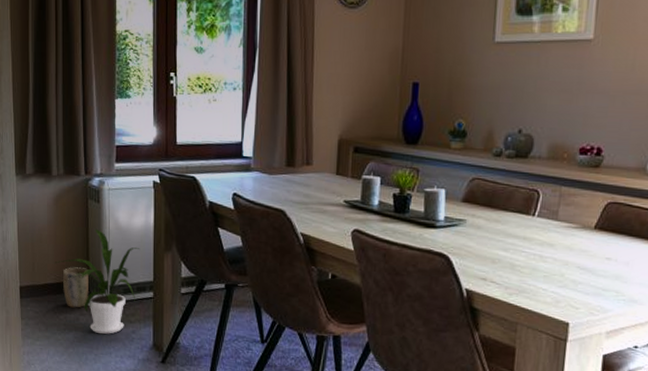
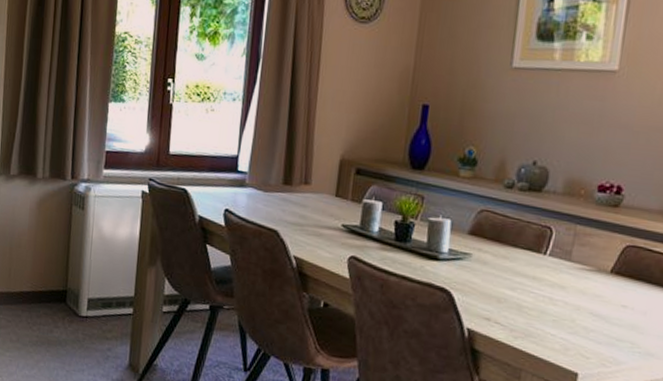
house plant: present [54,228,139,335] -> none [32,236,122,350]
plant pot: present [63,267,90,308] -> none [39,275,67,320]

